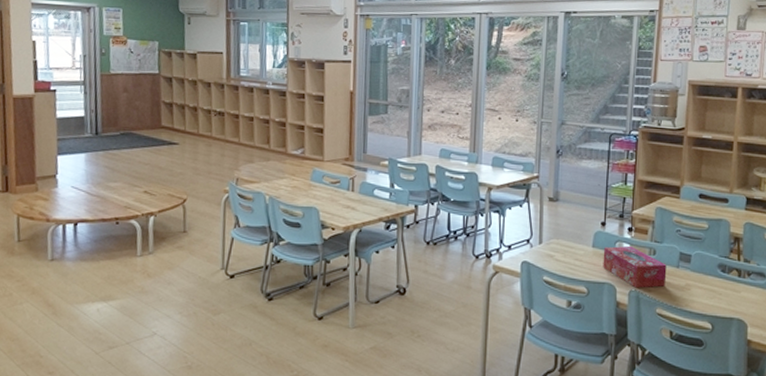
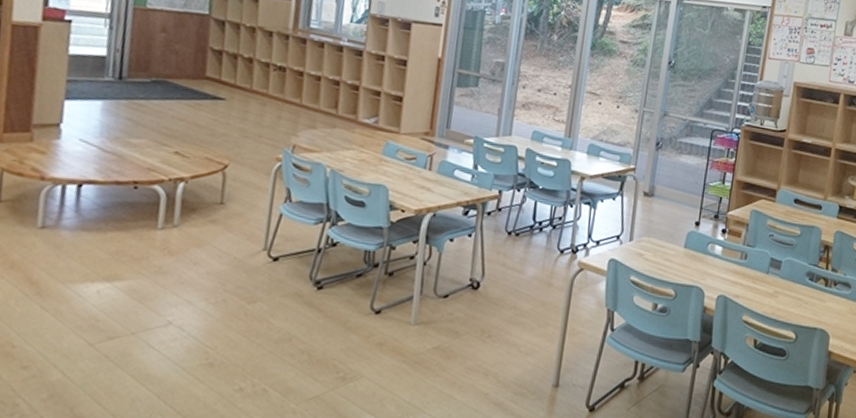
tissue box: present [603,245,667,288] -> none [693,248,757,294]

